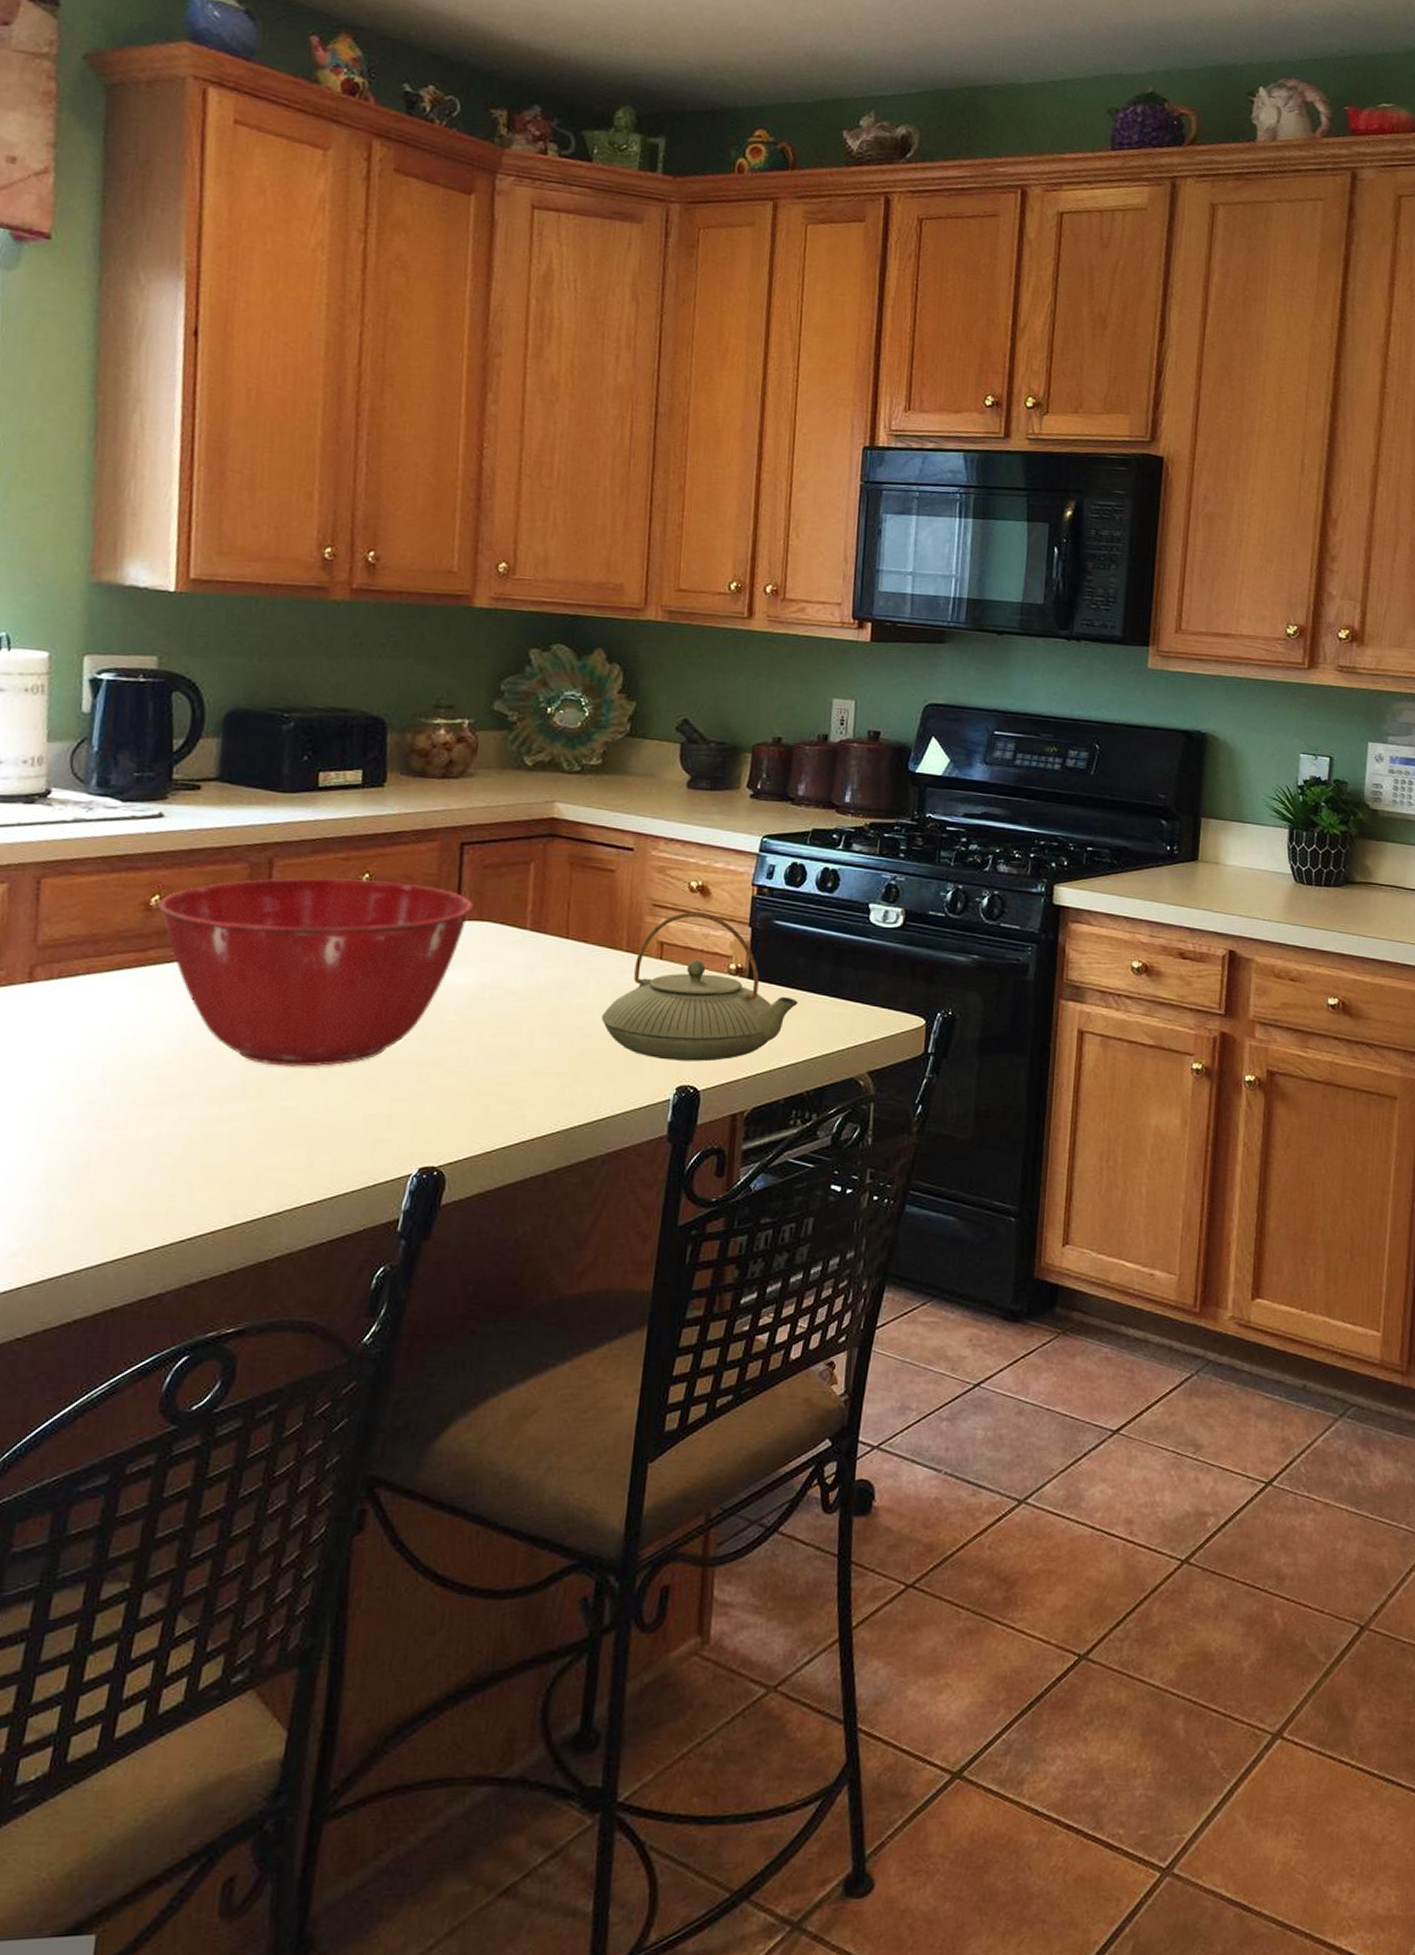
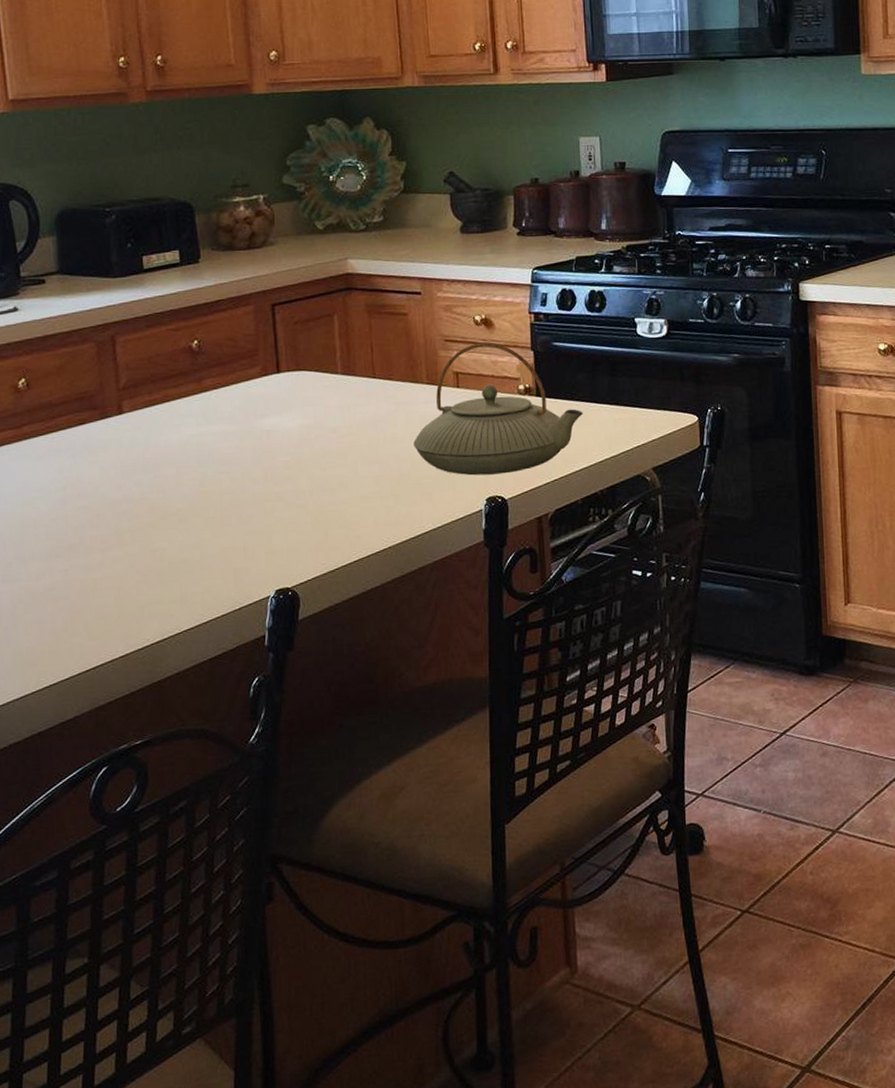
mixing bowl: present [158,877,473,1067] -> none [25,345,289,515]

